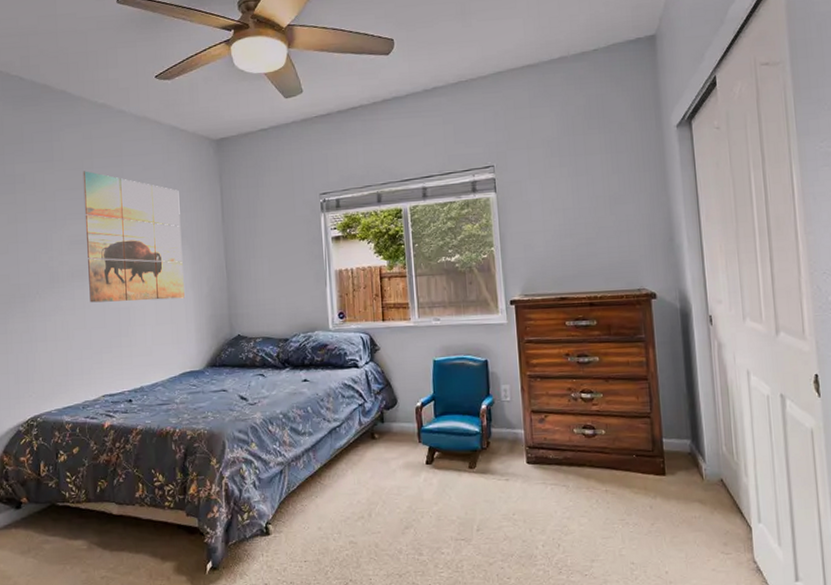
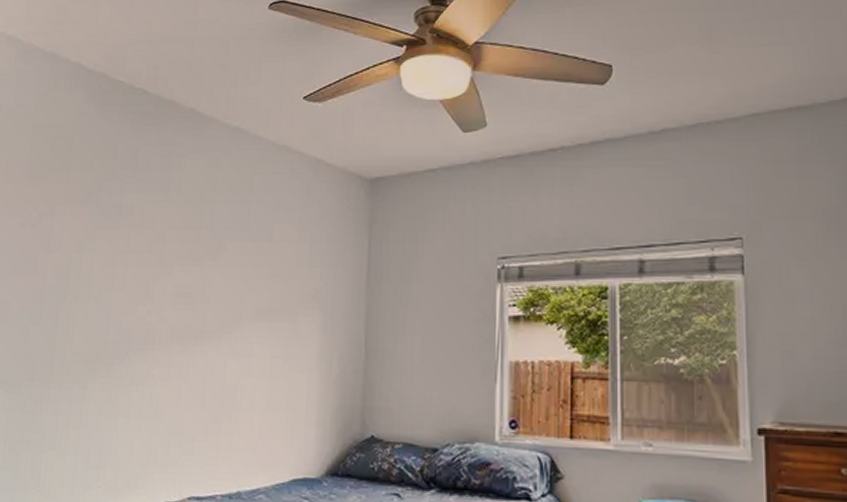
wall art: present [83,171,185,303] -> none [189,207,316,380]

